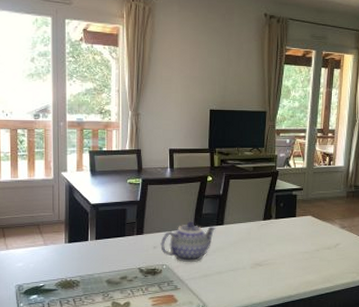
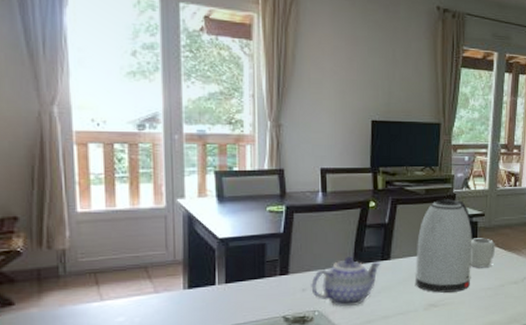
kettle: none [244,175,292,254] -> present [416,199,472,293]
cup: none [290,209,312,235] -> present [470,238,496,268]

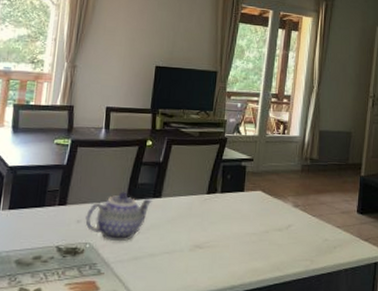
kettle: present [416,199,472,293] -> none [183,142,241,235]
cup: present [470,238,496,268] -> none [236,182,263,213]

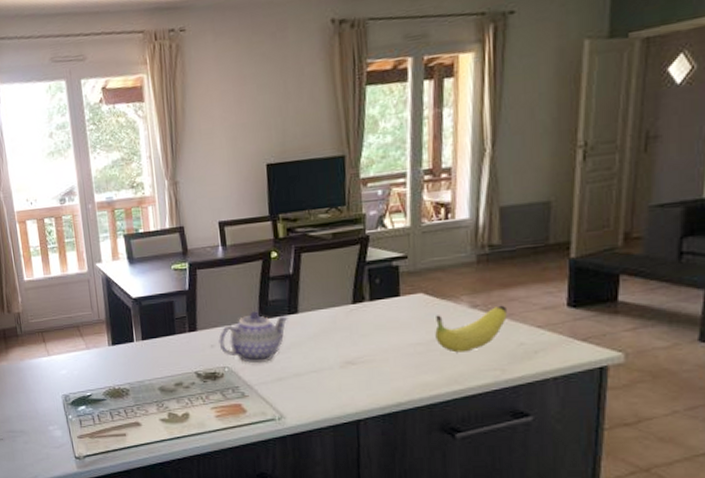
fruit: none [267,207,318,244] -> present [435,305,507,353]

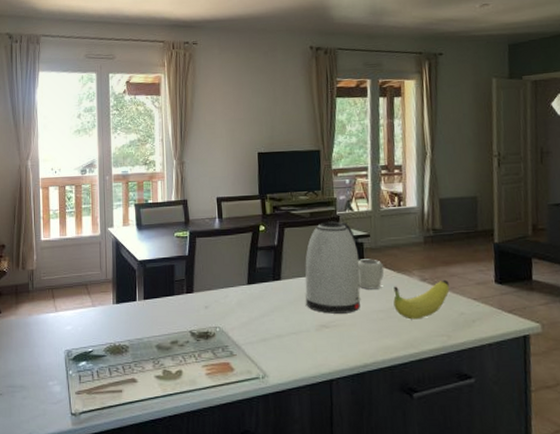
teapot: present [219,311,288,364] -> none [212,277,273,325]
kettle: none [326,242,395,349] -> present [305,221,361,314]
cup: none [391,284,425,320] -> present [358,259,384,290]

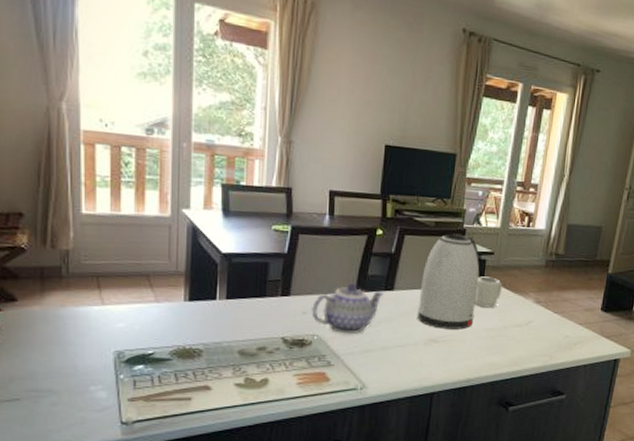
teapot: none [212,277,273,325] -> present [311,283,384,334]
fruit: present [393,279,450,320] -> none [505,303,561,340]

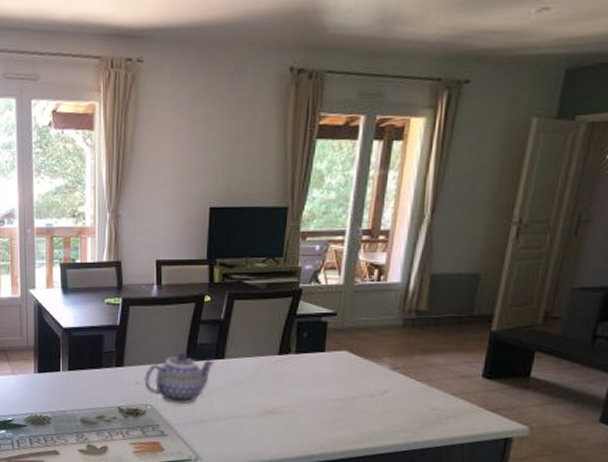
kettle: present [418,233,480,330] -> none [251,295,320,400]
cup: present [474,276,503,308] -> none [315,341,349,376]

